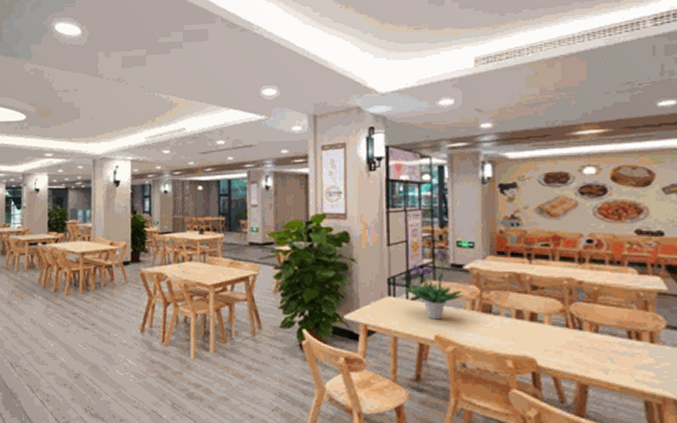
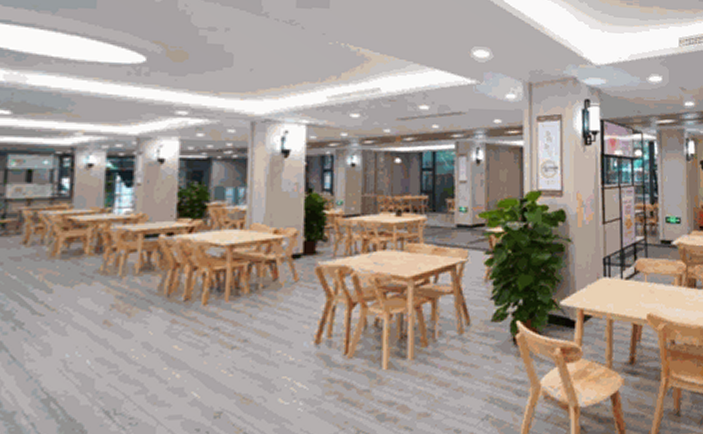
potted plant: present [404,249,464,320] -> none [618,225,672,298]

